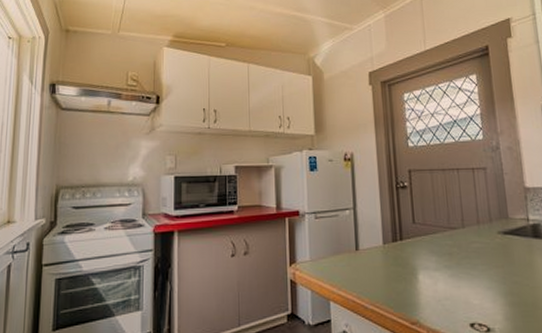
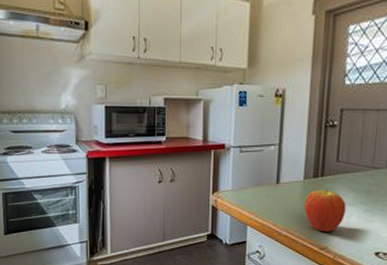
fruit: none [387,252,431,303] -> present [304,188,346,233]

